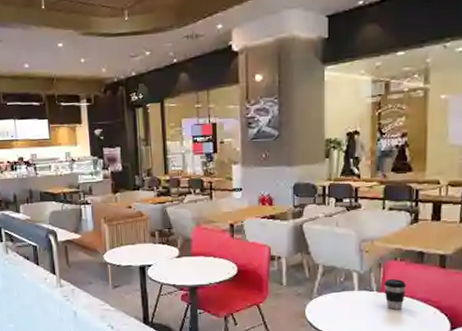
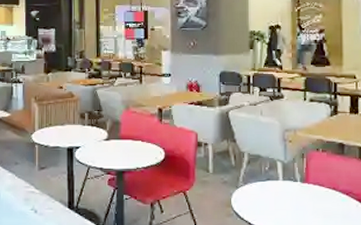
coffee cup: present [384,278,407,310] -> none [307,169,329,201]

